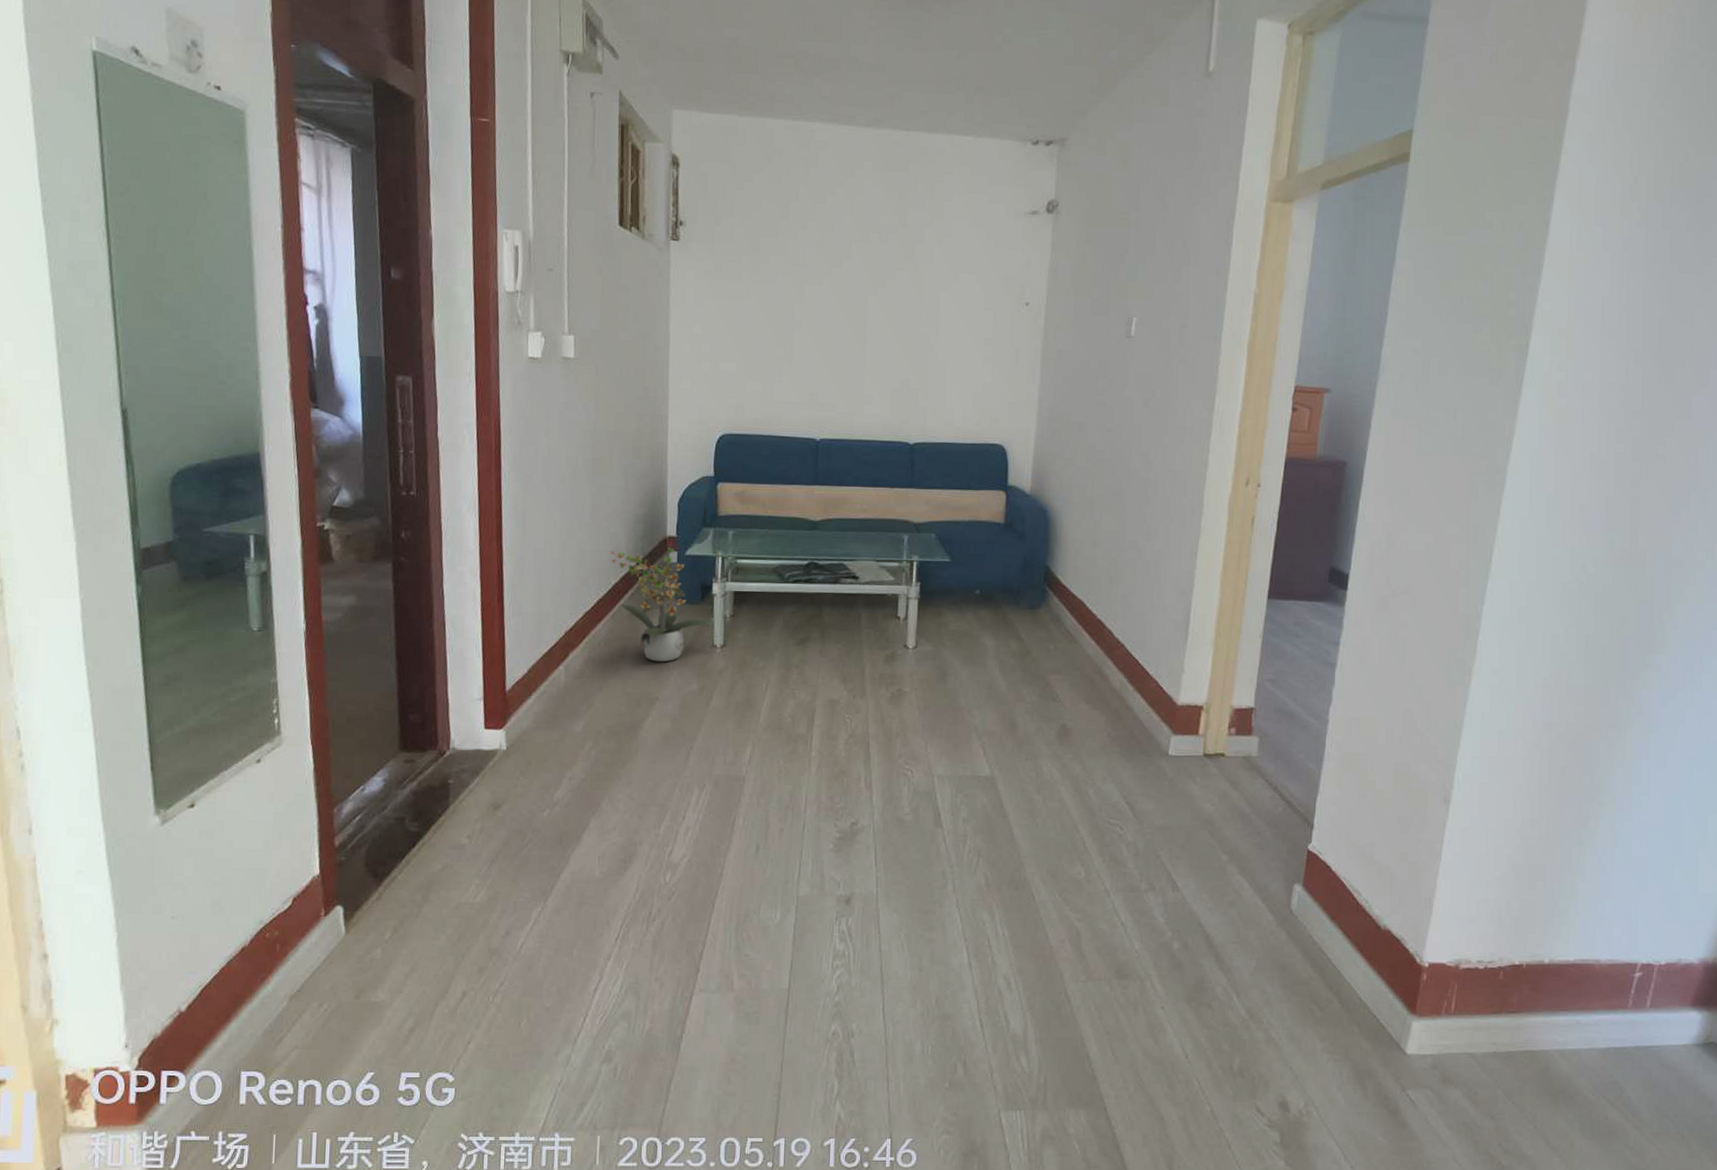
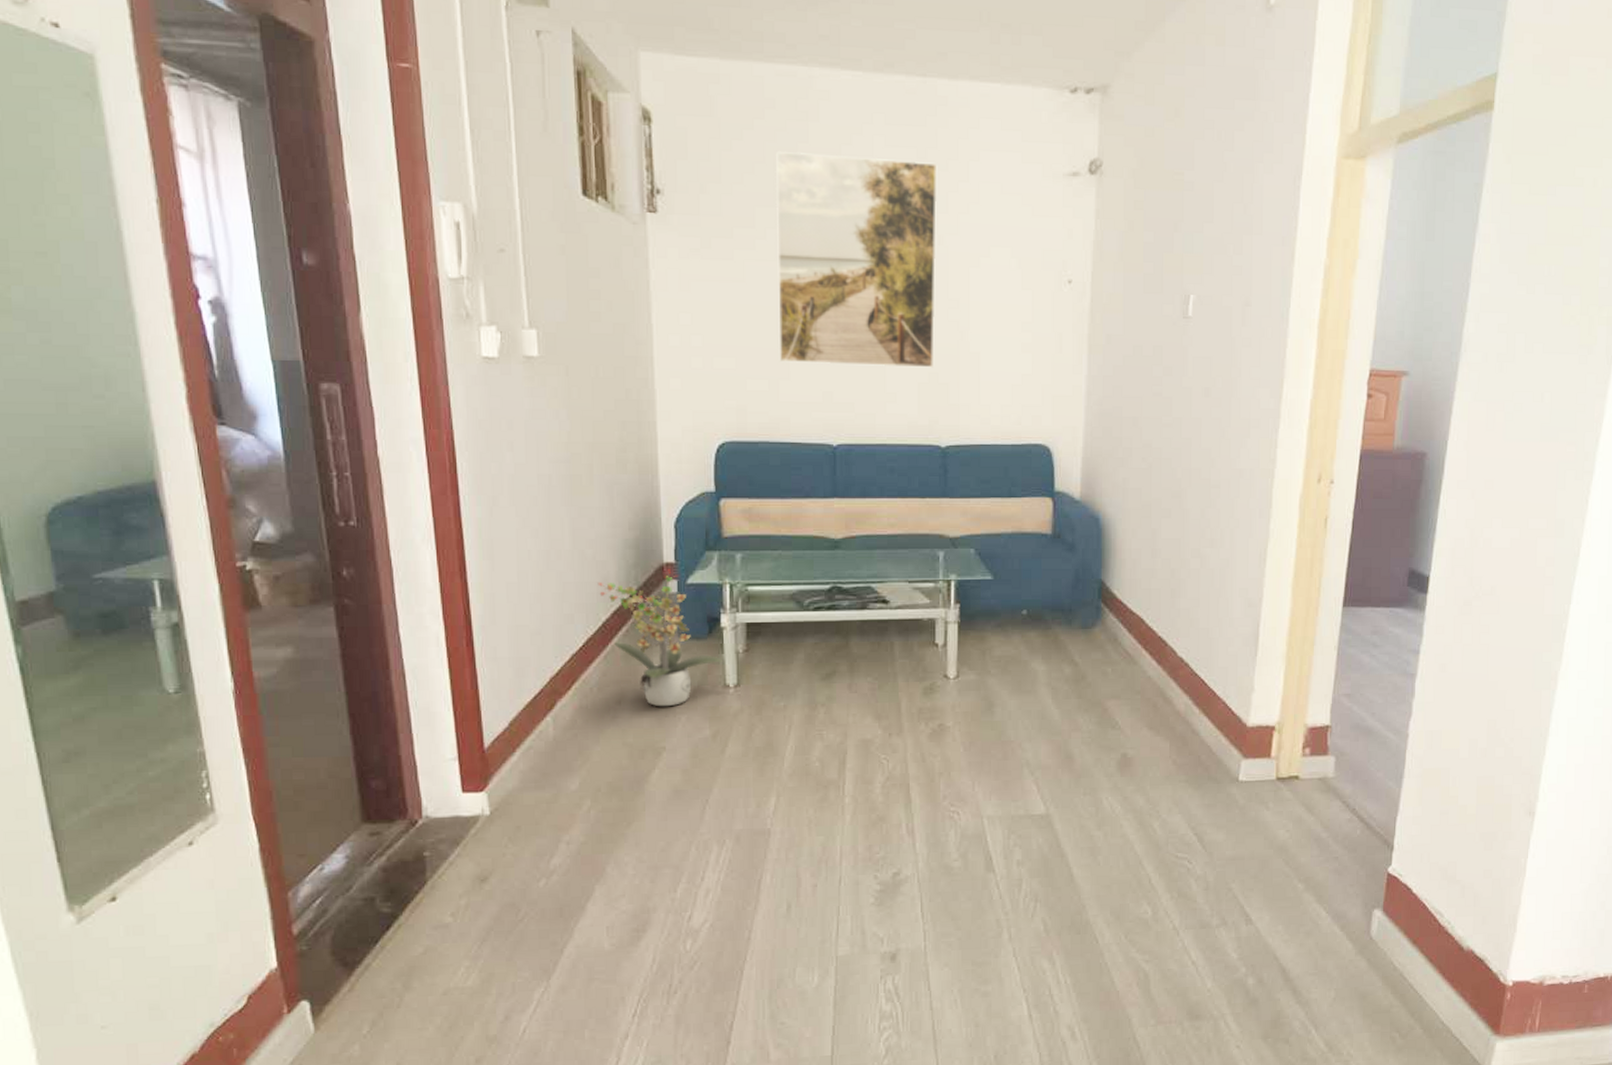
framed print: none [774,191,916,376] -> present [775,150,938,368]

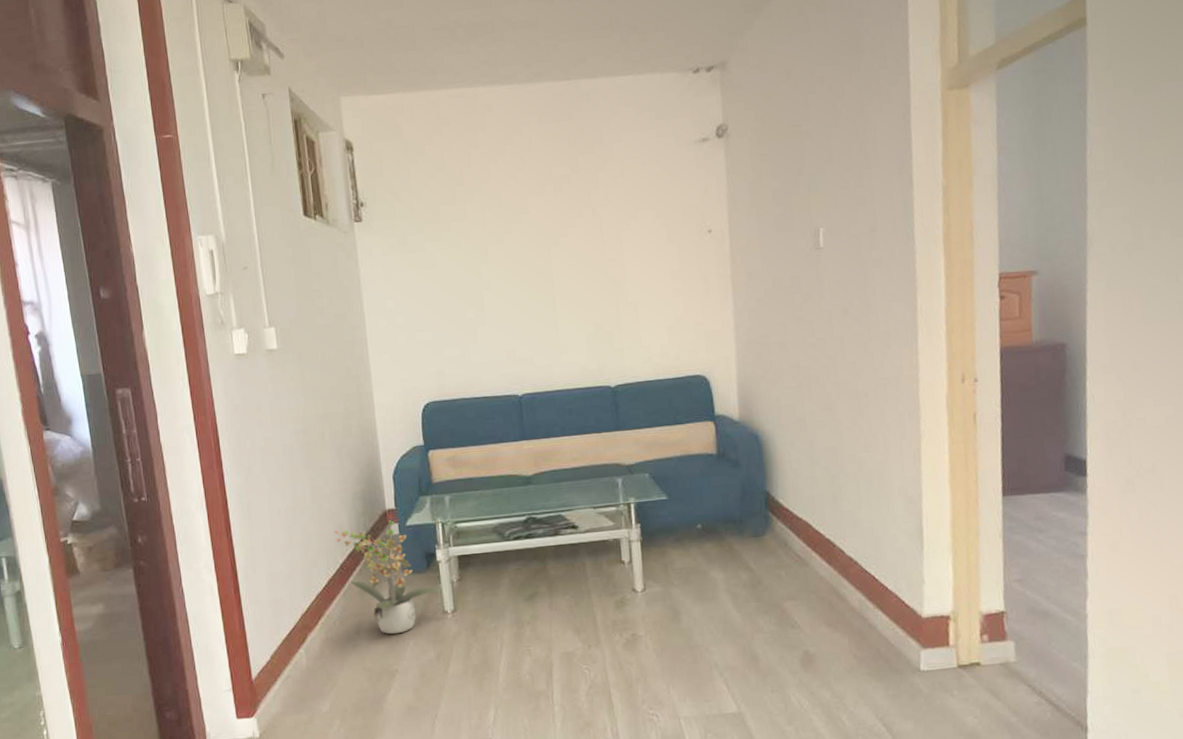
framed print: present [775,150,938,368] -> none [453,148,598,330]

